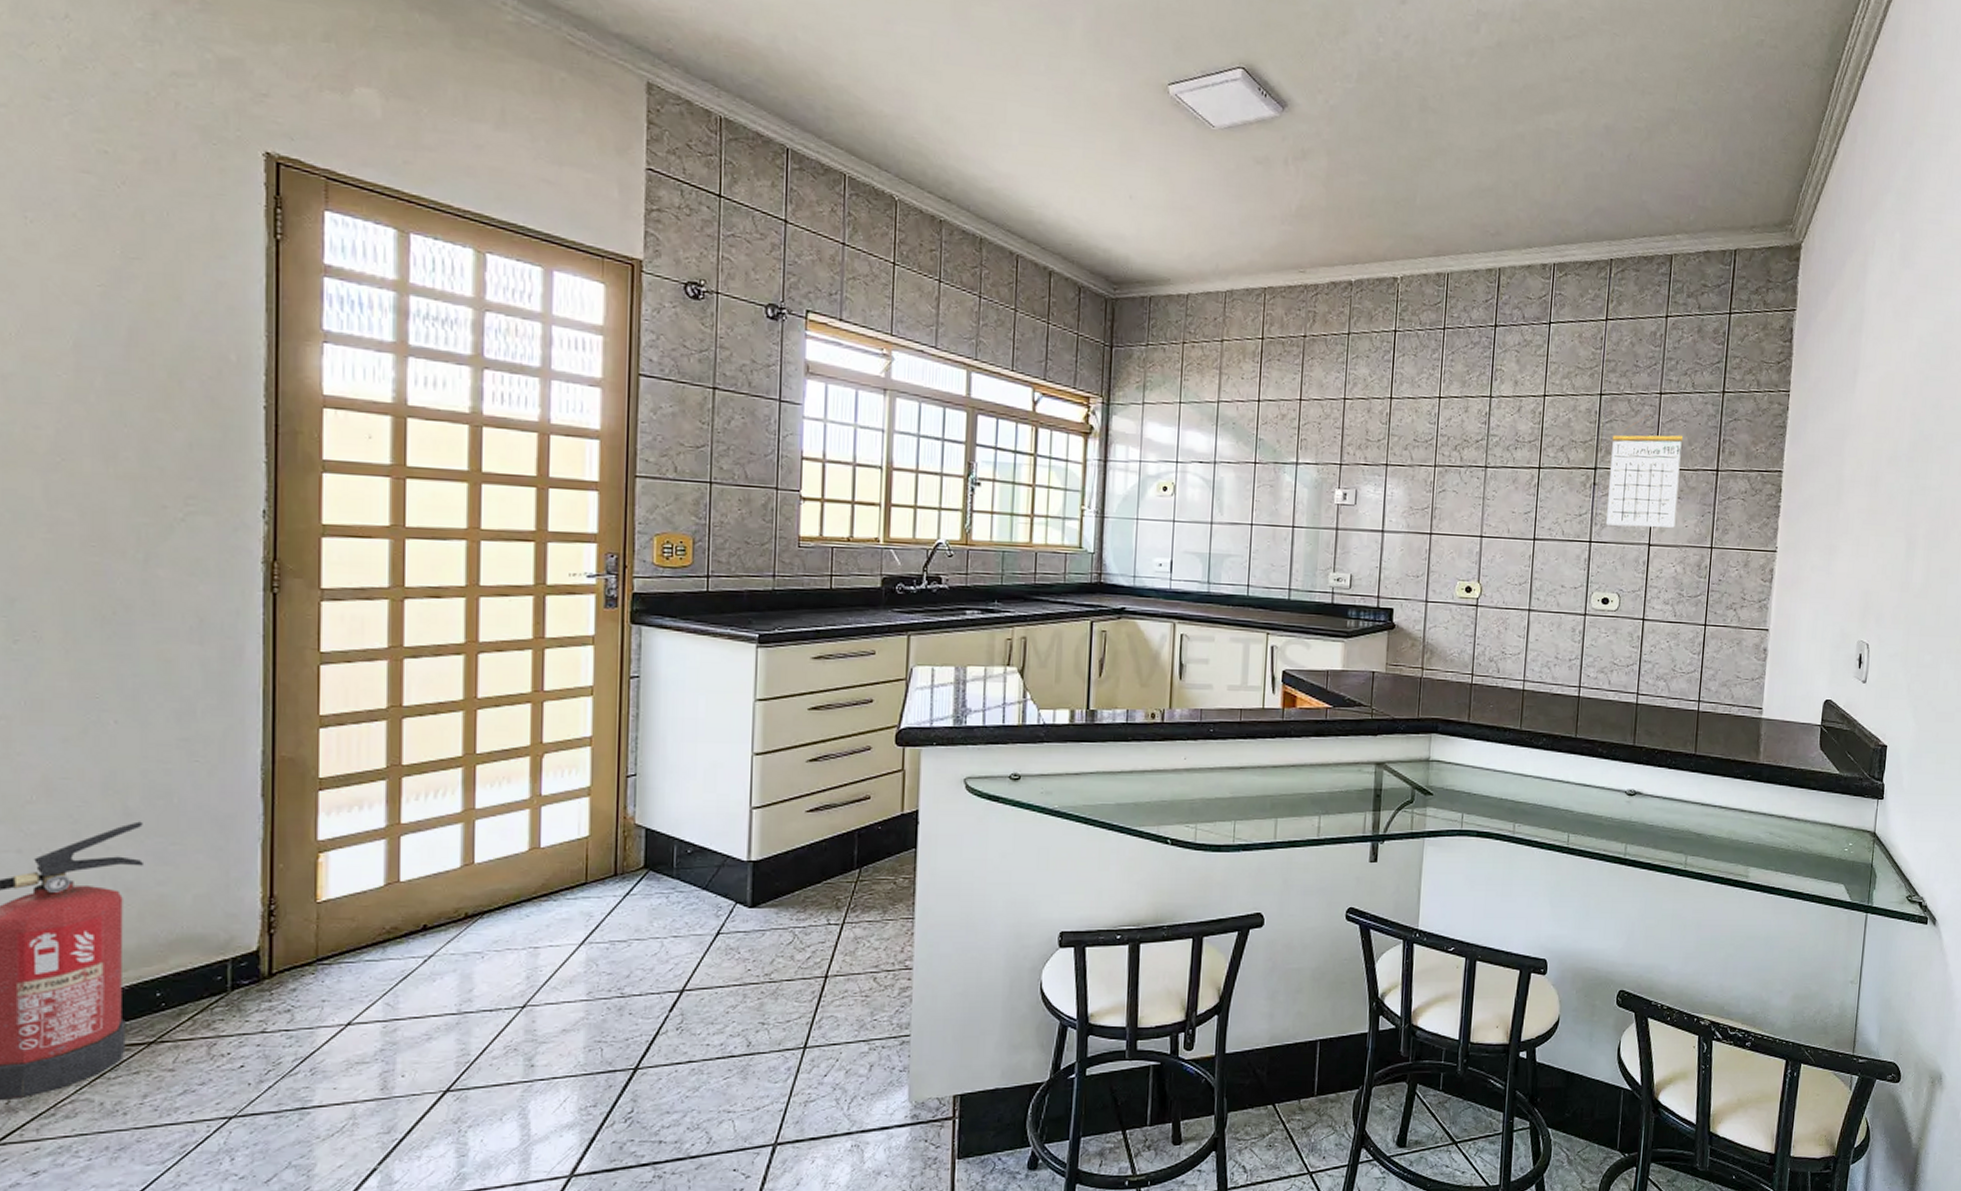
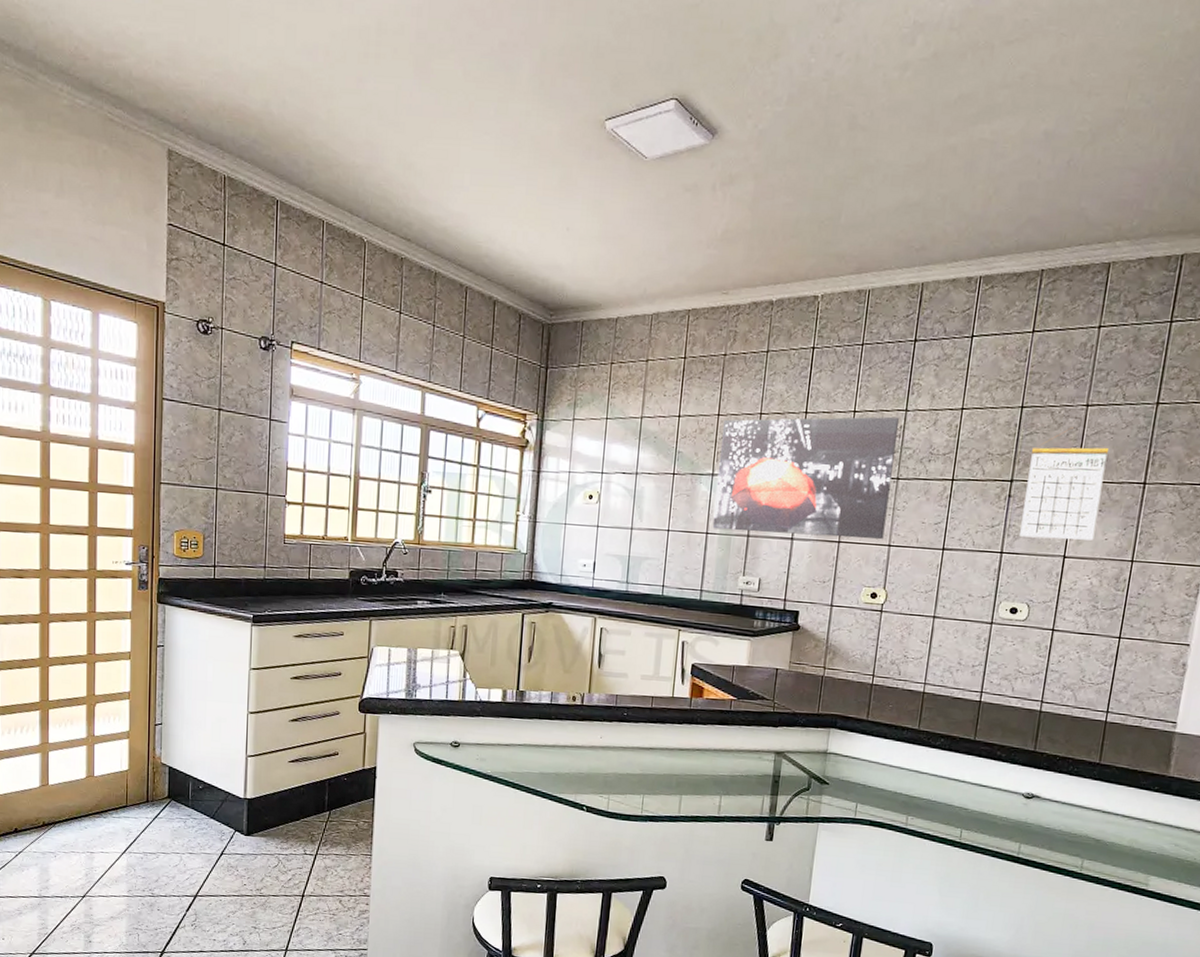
wall art: none [1298,402,1484,530] -> present [712,416,899,539]

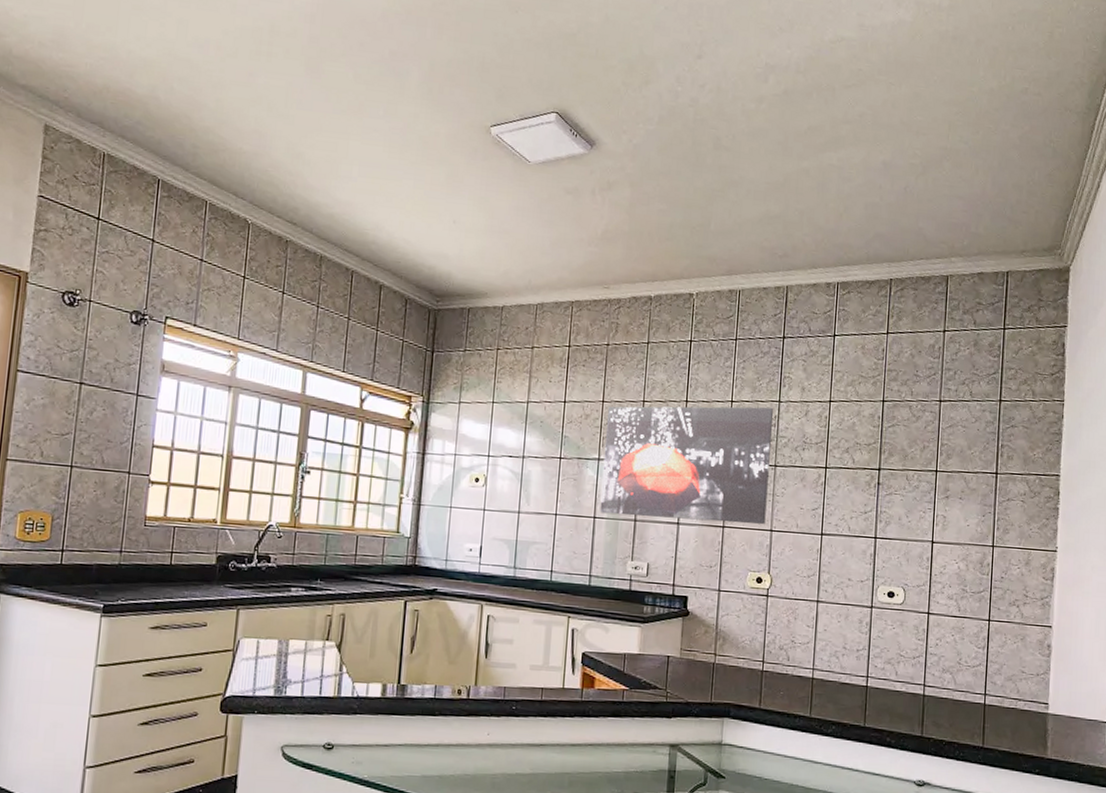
calendar: present [1020,427,1110,541] -> none [891,421,963,527]

